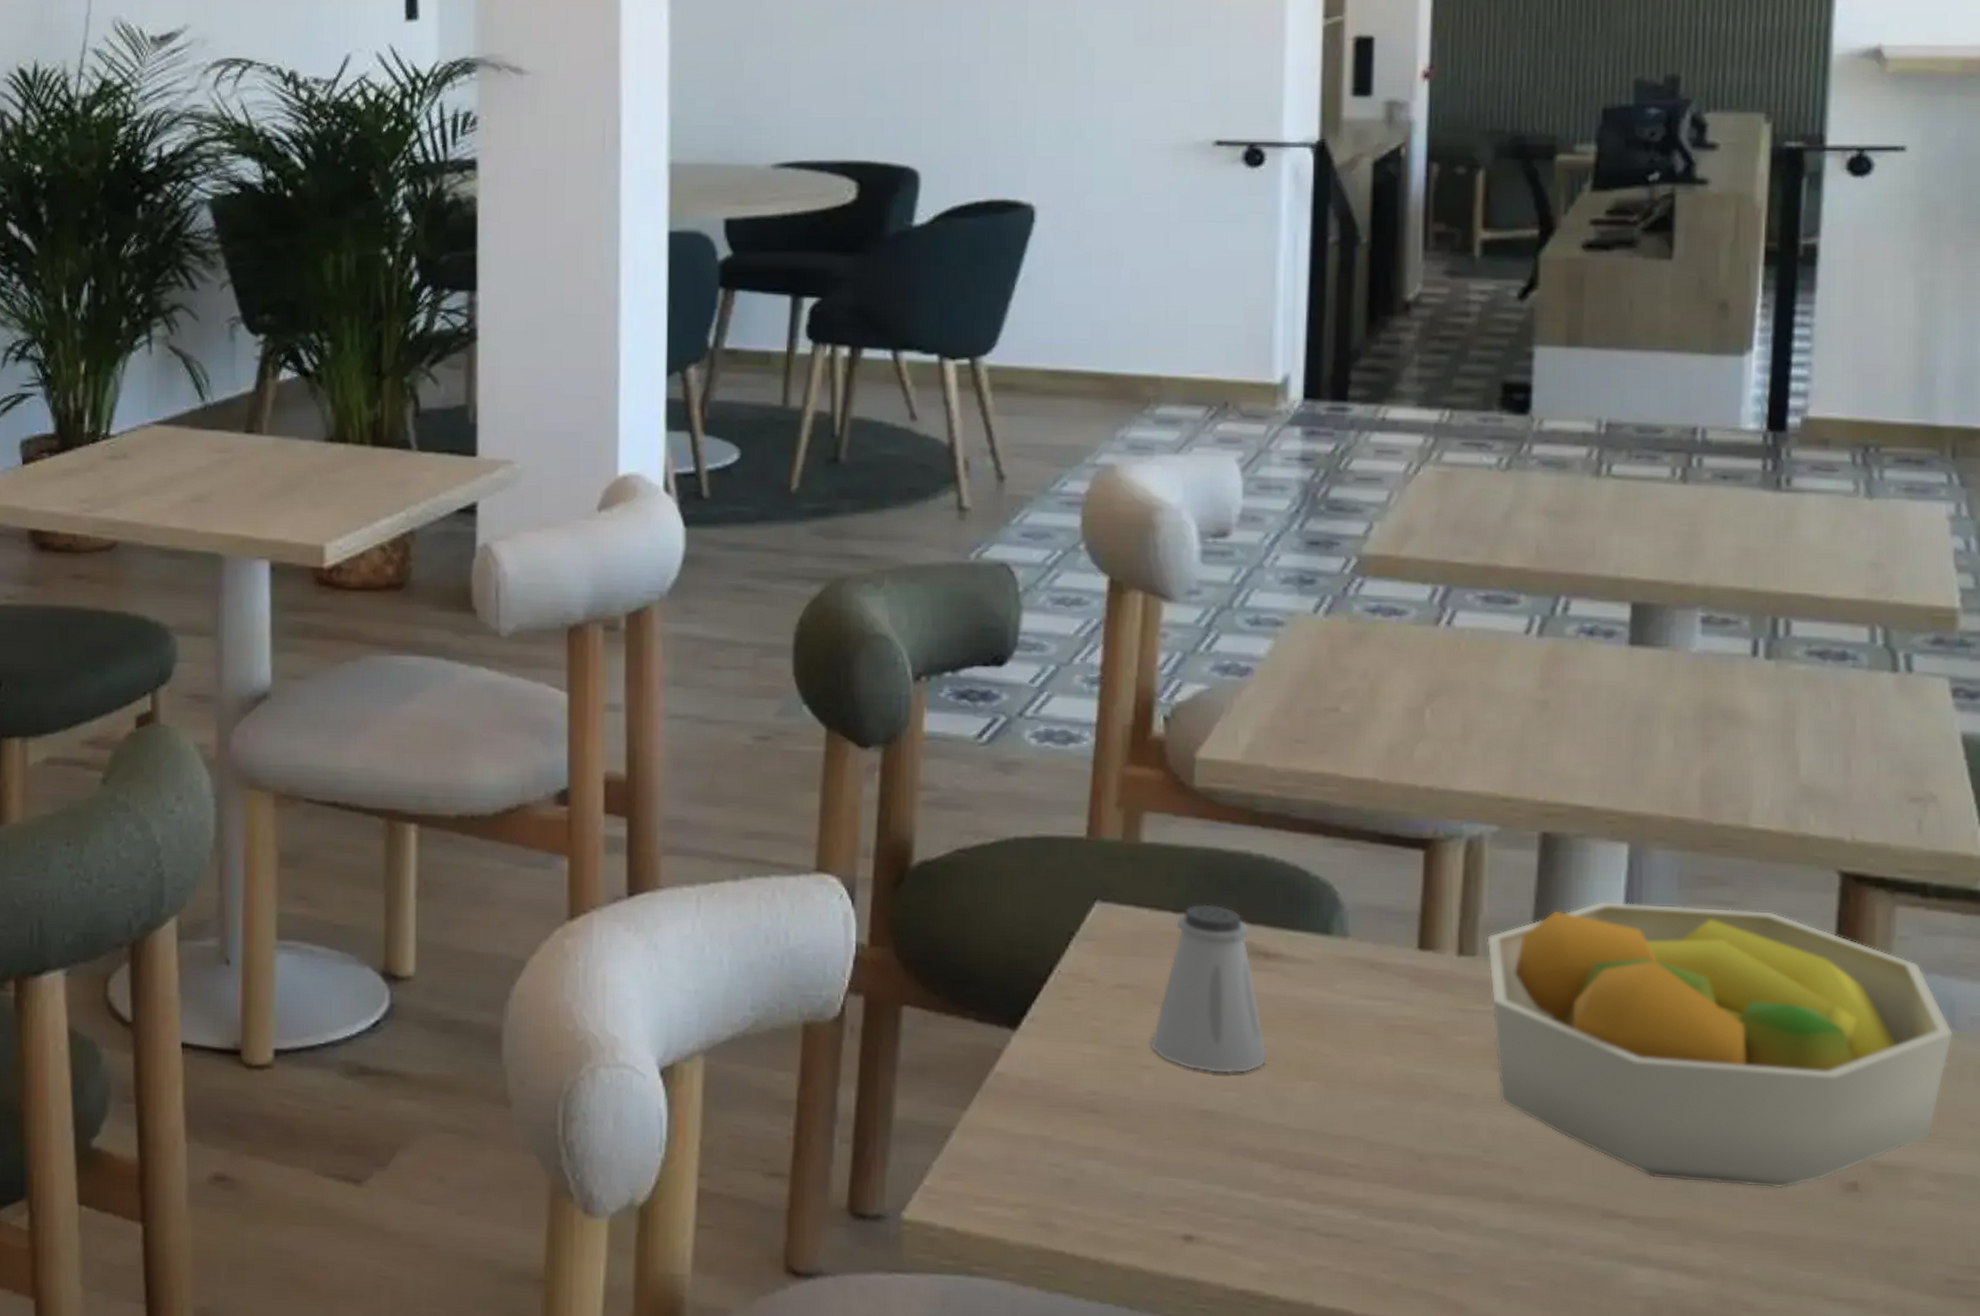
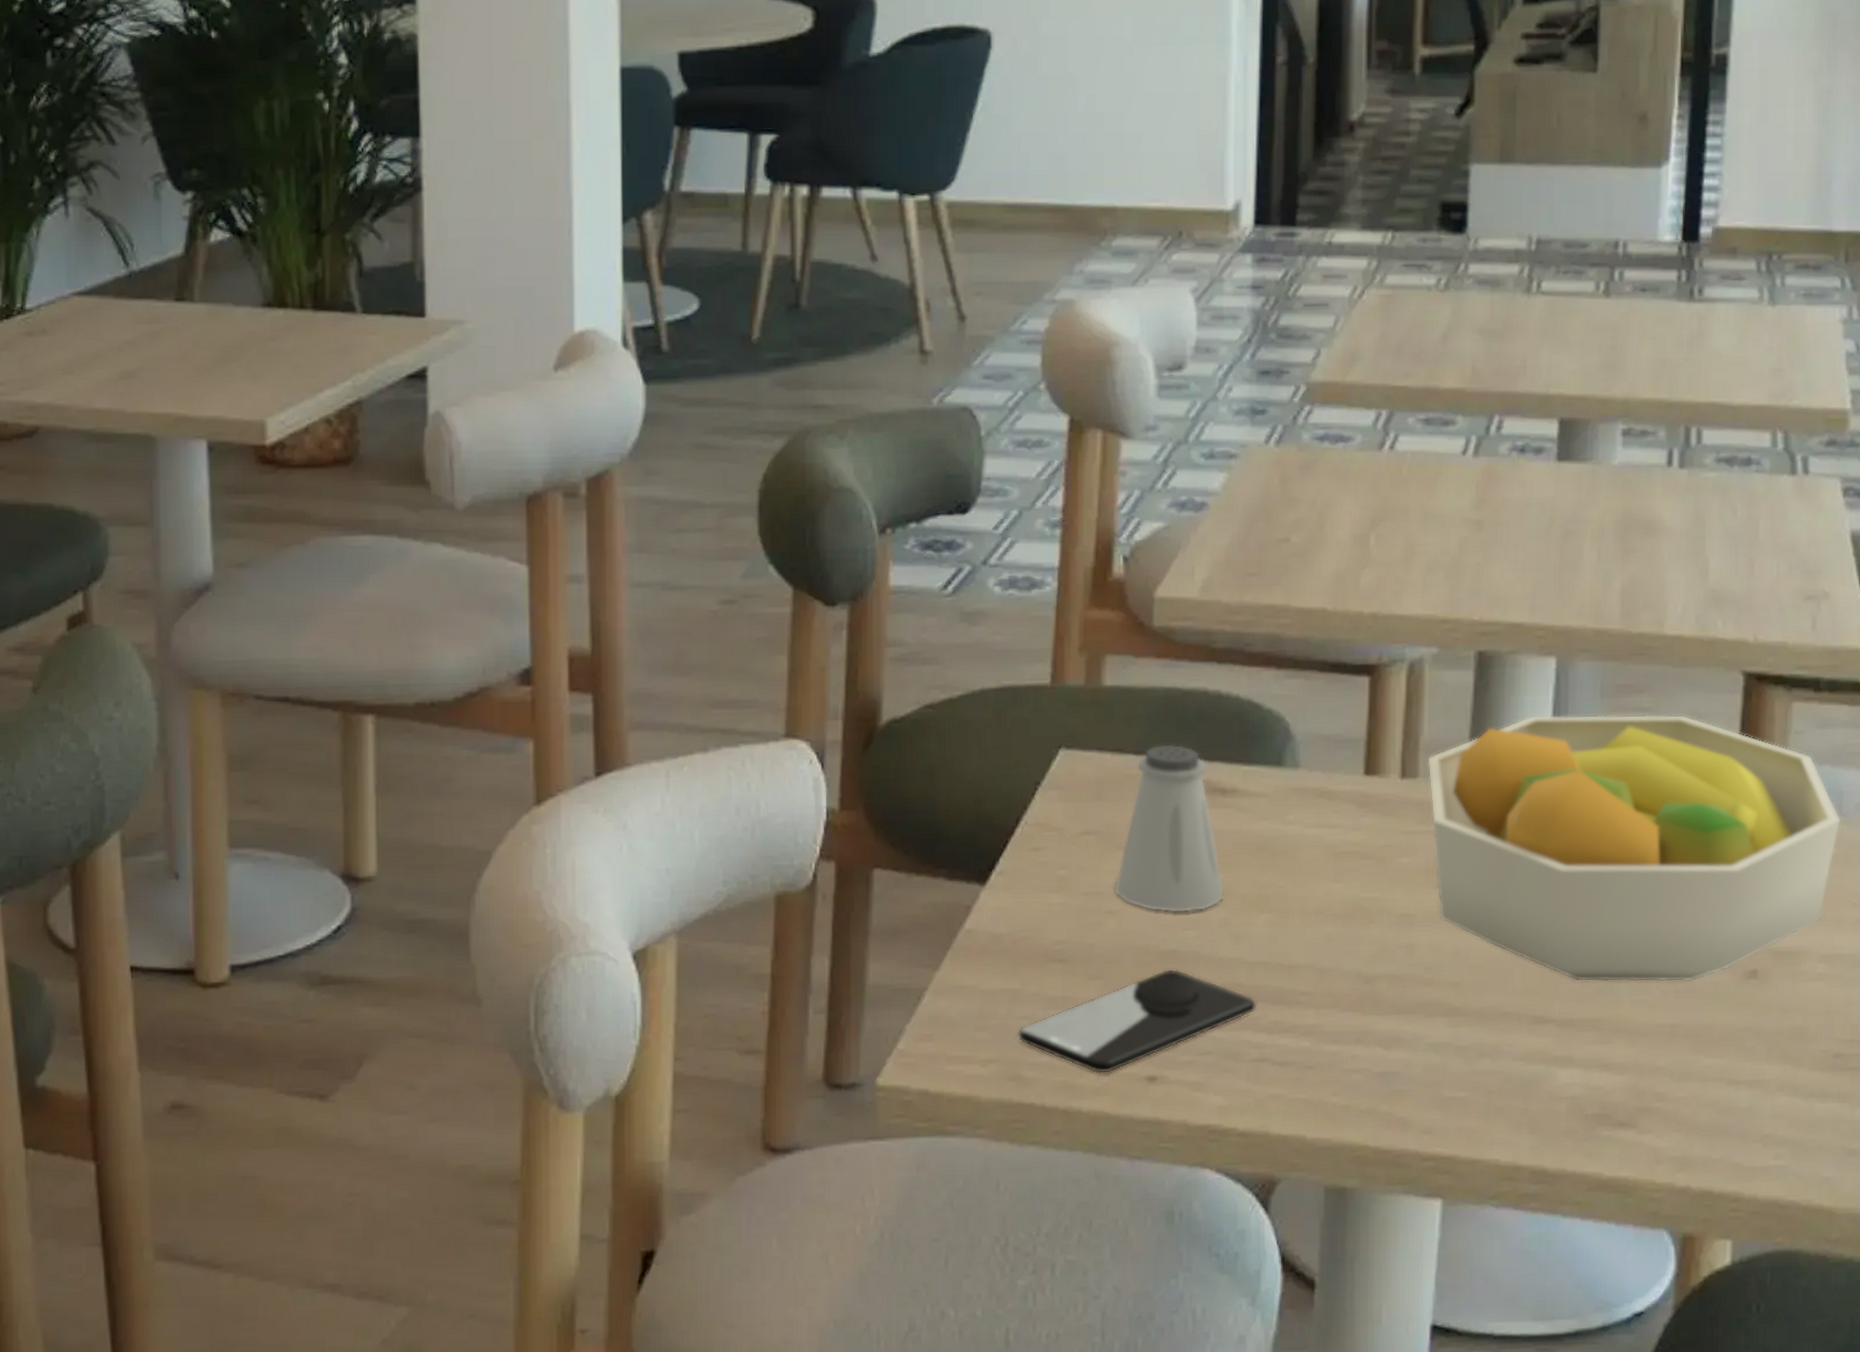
smartphone: none [1047,1128,1301,1229] -> present [1017,968,1257,1075]

